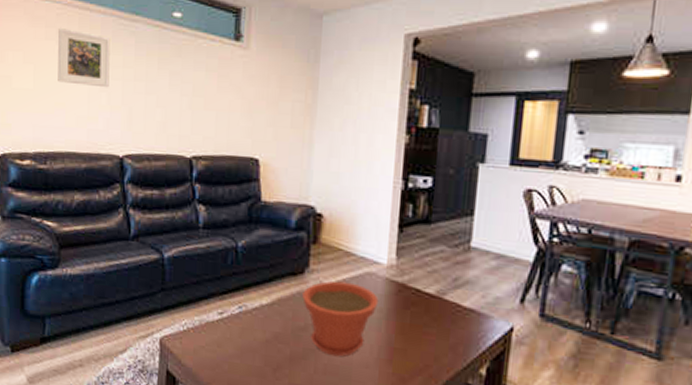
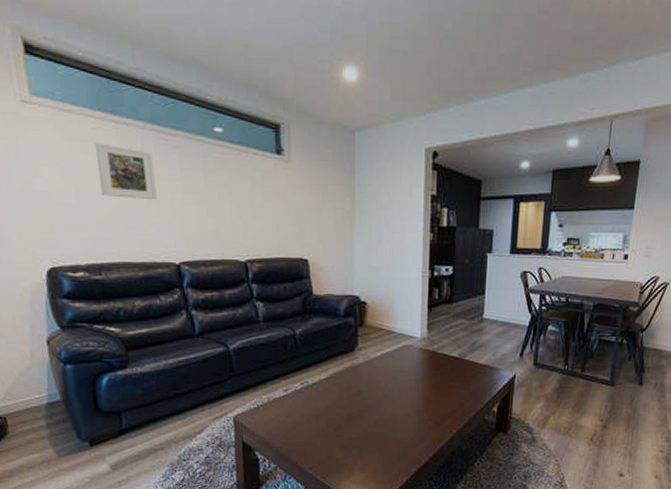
plant pot: present [302,281,379,357] -> none [354,354,416,413]

